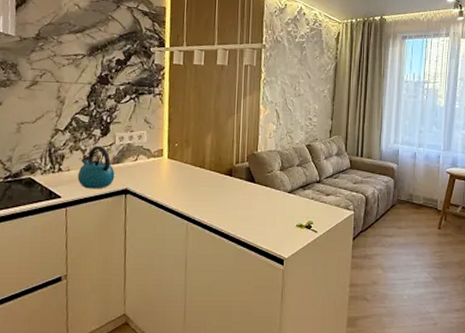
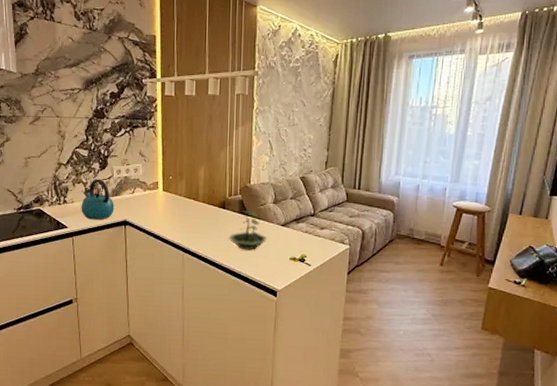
terrarium: none [234,177,274,218] -> present [228,210,267,250]

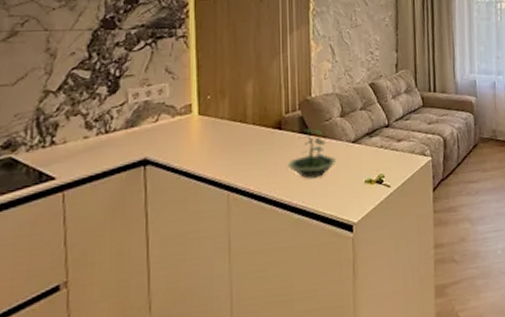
kettle: present [81,179,114,220] -> none [78,107,129,164]

